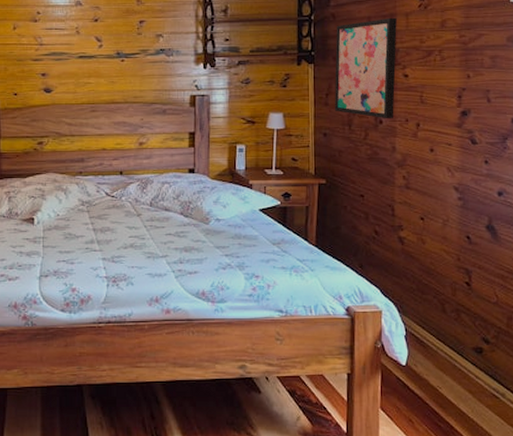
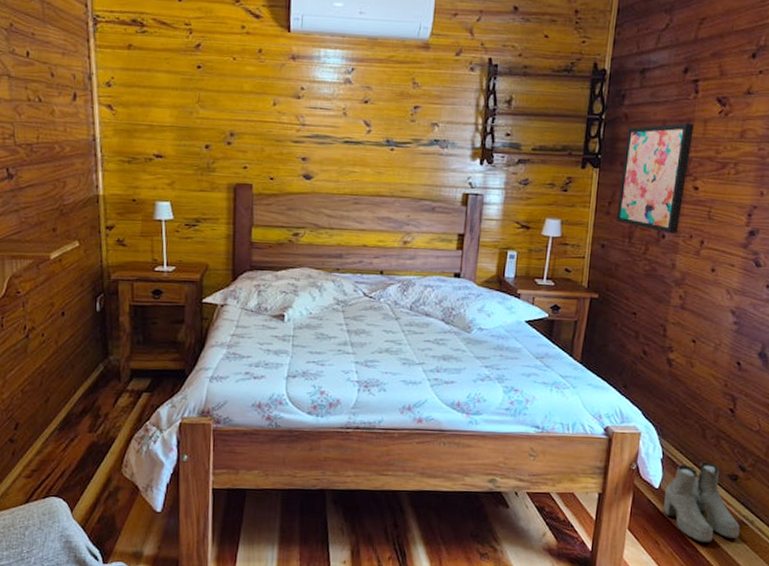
boots: none [413,335,492,419] -> present [663,461,740,543]

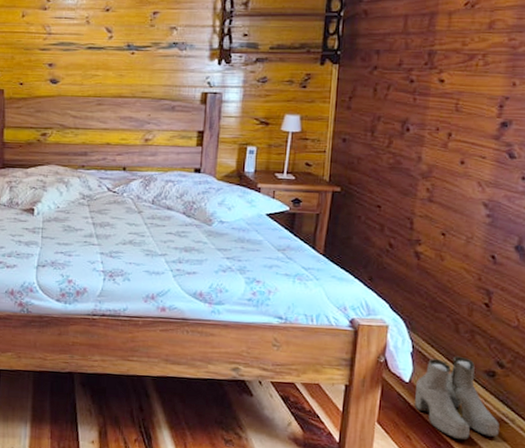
wall art: present [615,123,694,234] -> none [357,16,438,127]

